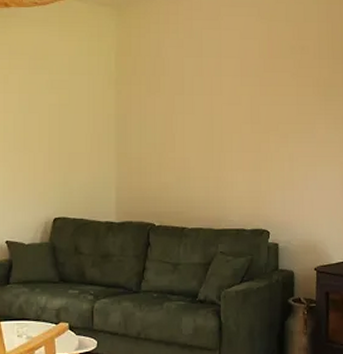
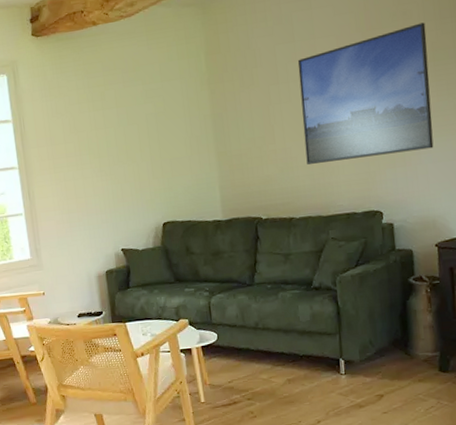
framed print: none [203,59,320,177] -> present [297,22,434,165]

